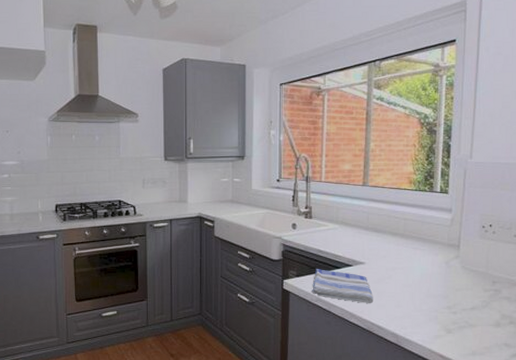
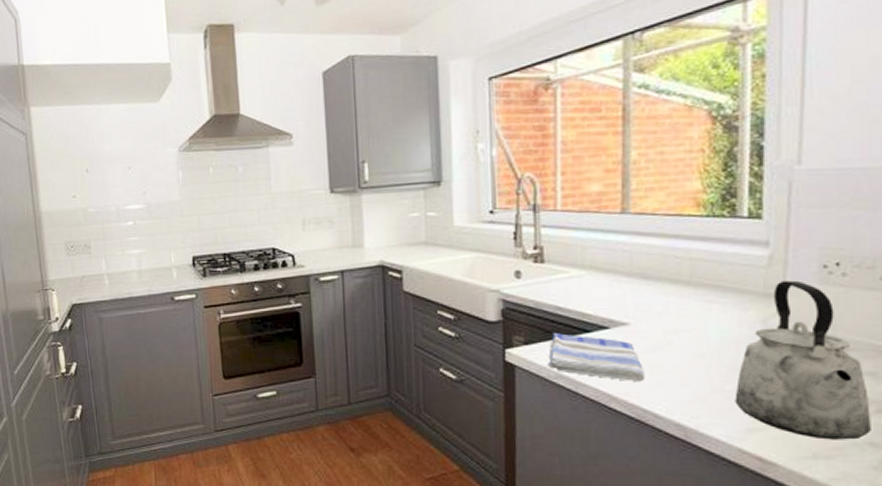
kettle: none [428,235,506,342] -> present [735,280,871,440]

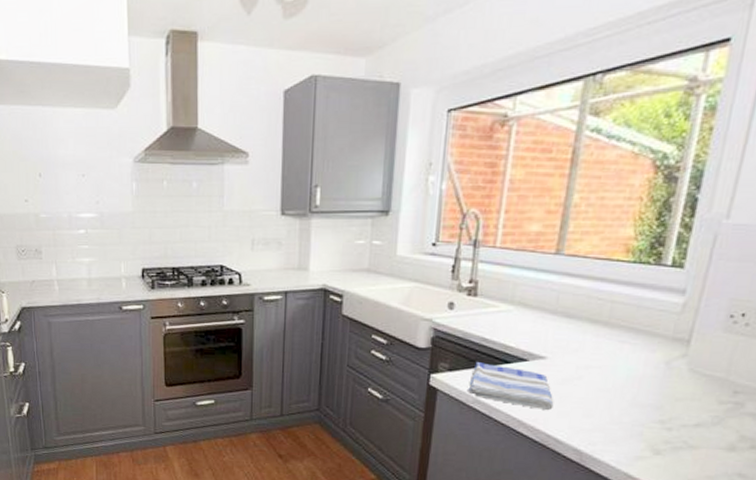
kettle: present [735,280,871,440] -> none [629,327,747,471]

